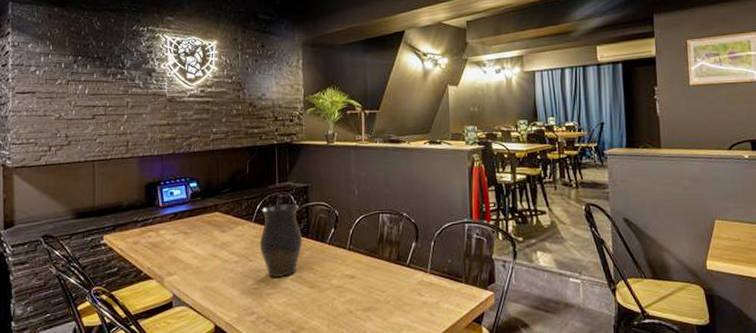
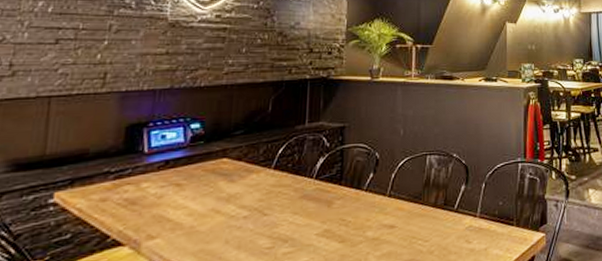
vase: present [259,204,302,277] -> none [278,147,333,233]

